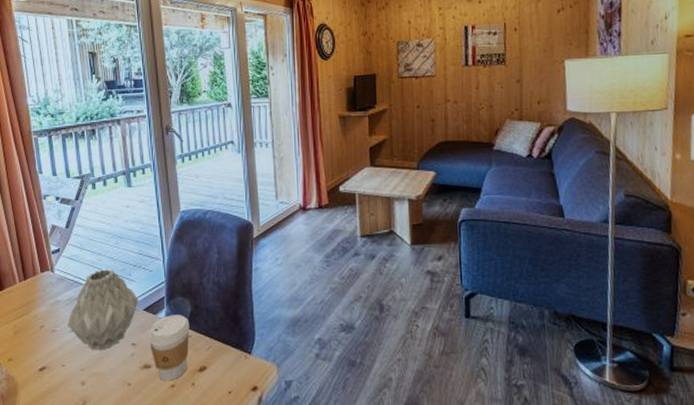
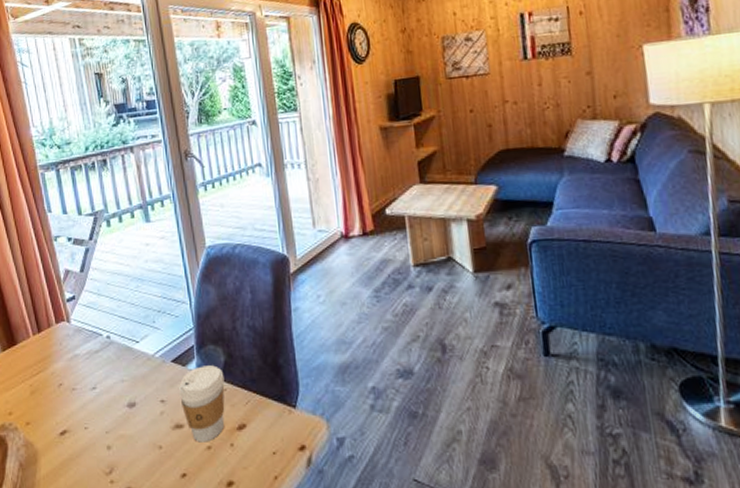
vase: present [68,268,139,351] -> none [88,315,166,410]

